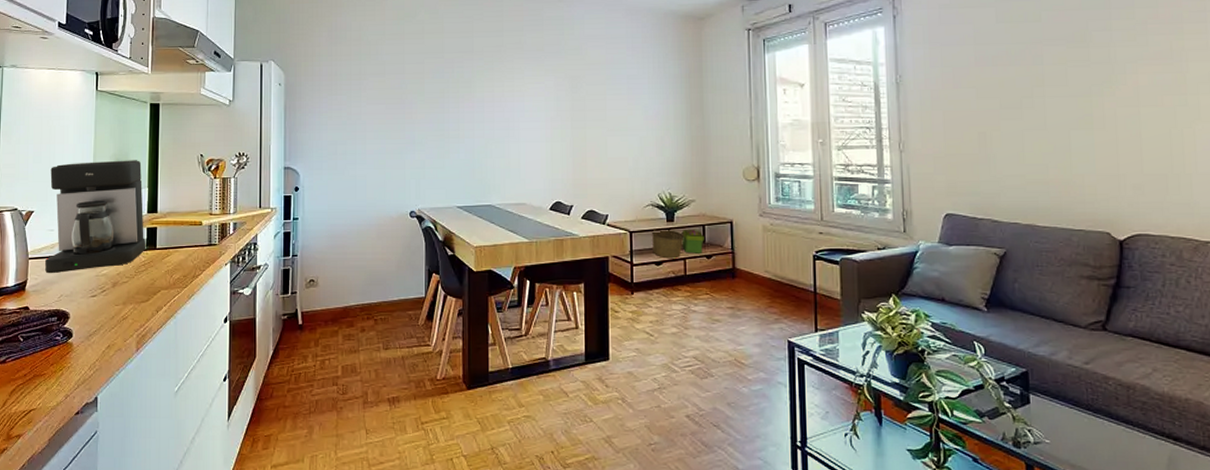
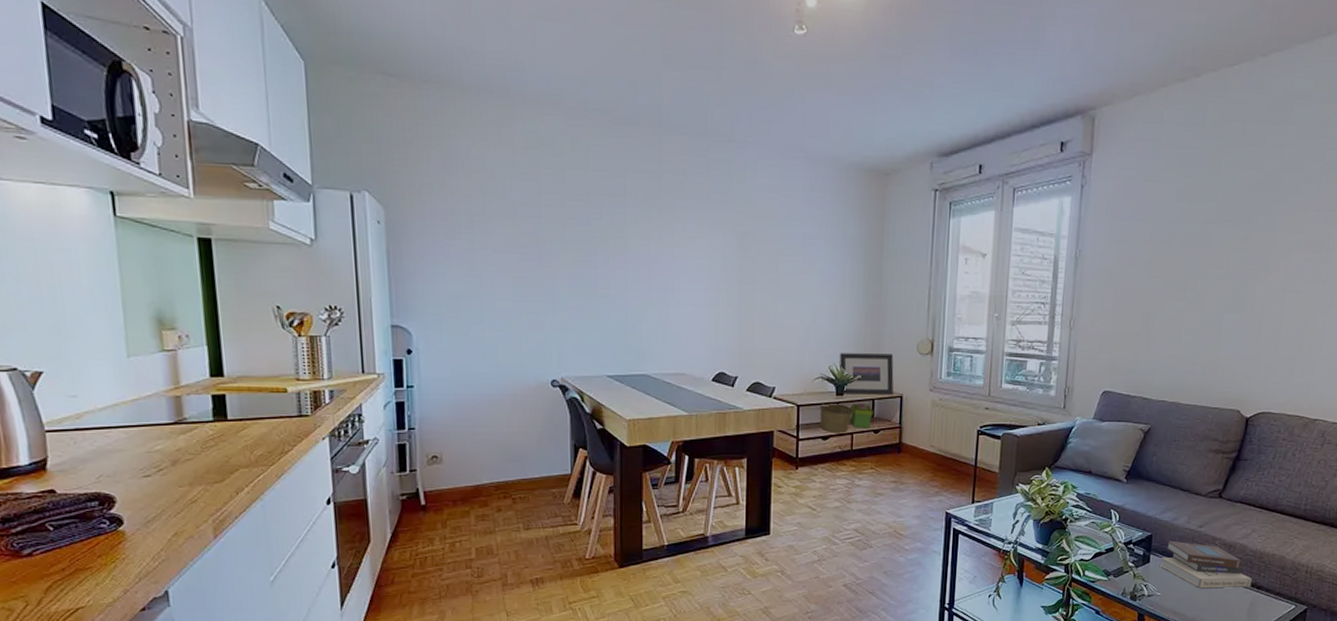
coffee maker: present [45,160,146,274] -> none [59,310,214,450]
picture frame: none [668,181,723,221] -> present [840,353,894,395]
books: none [1042,379,1166,438] -> present [1159,541,1252,588]

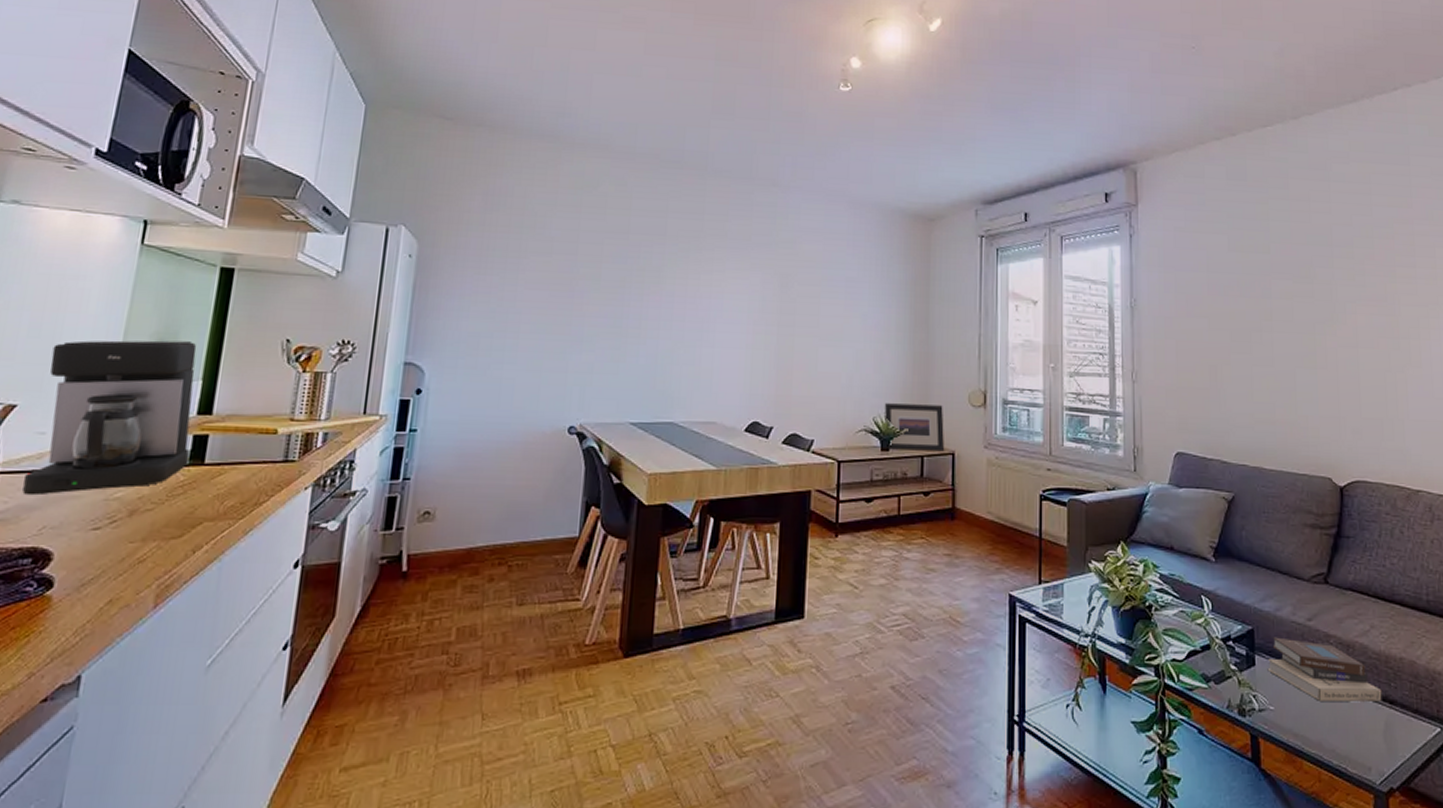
coffee maker: none [59,310,214,450] -> present [22,340,197,496]
basket: present [820,404,853,433] -> none [863,460,900,495]
decorative box: present [850,404,873,428] -> none [896,461,922,490]

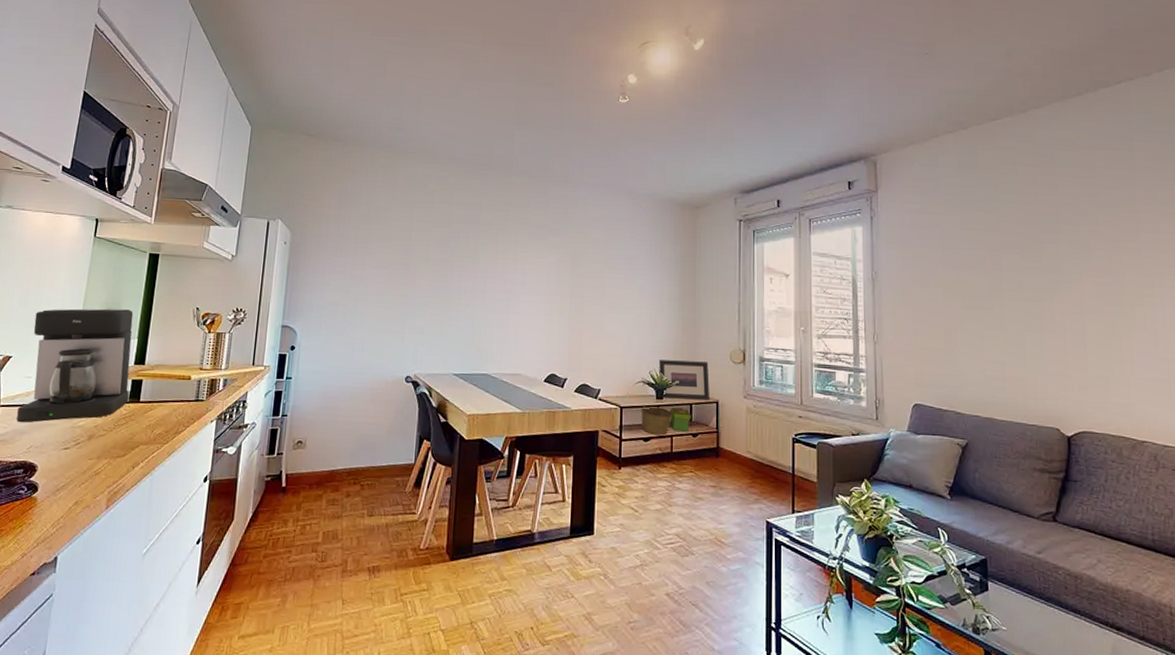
basket: none [863,460,900,495] -> present [641,406,672,436]
decorative box: none [896,461,922,490] -> present [669,408,691,432]
books: present [1267,637,1382,701] -> none [1000,566,1109,627]

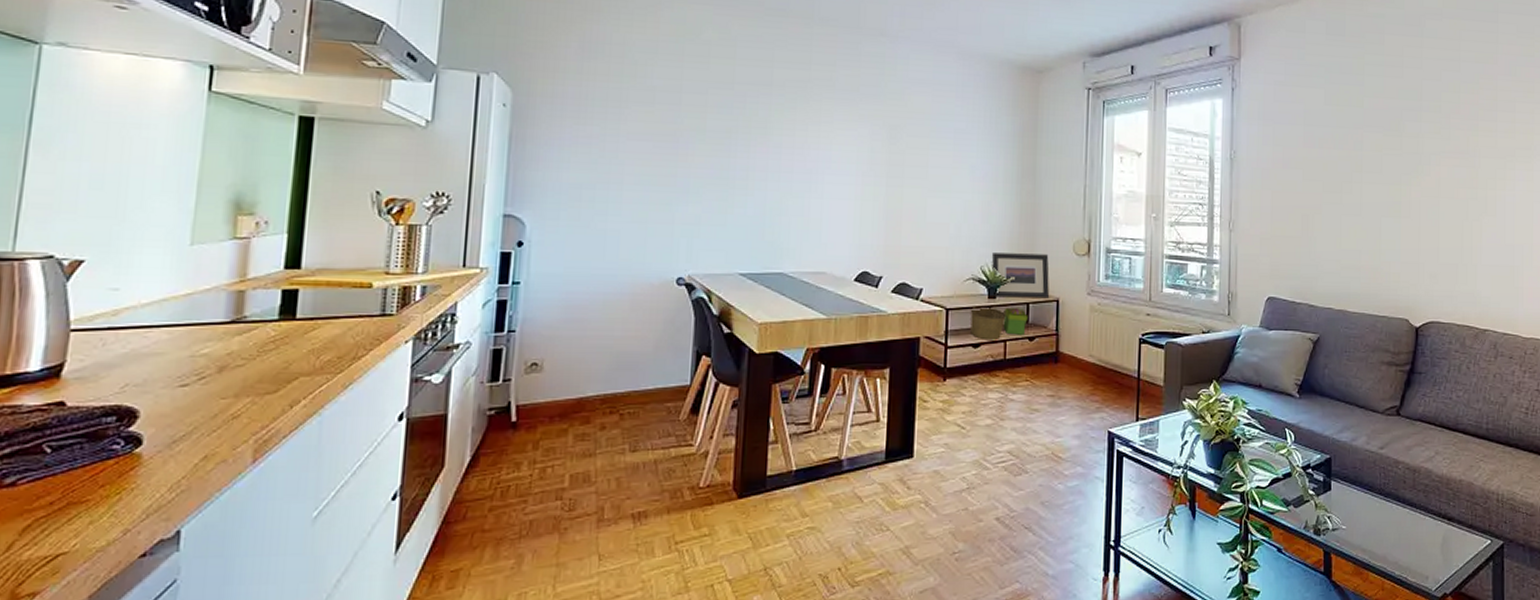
coffee maker: present [16,308,134,423] -> none [99,192,280,353]

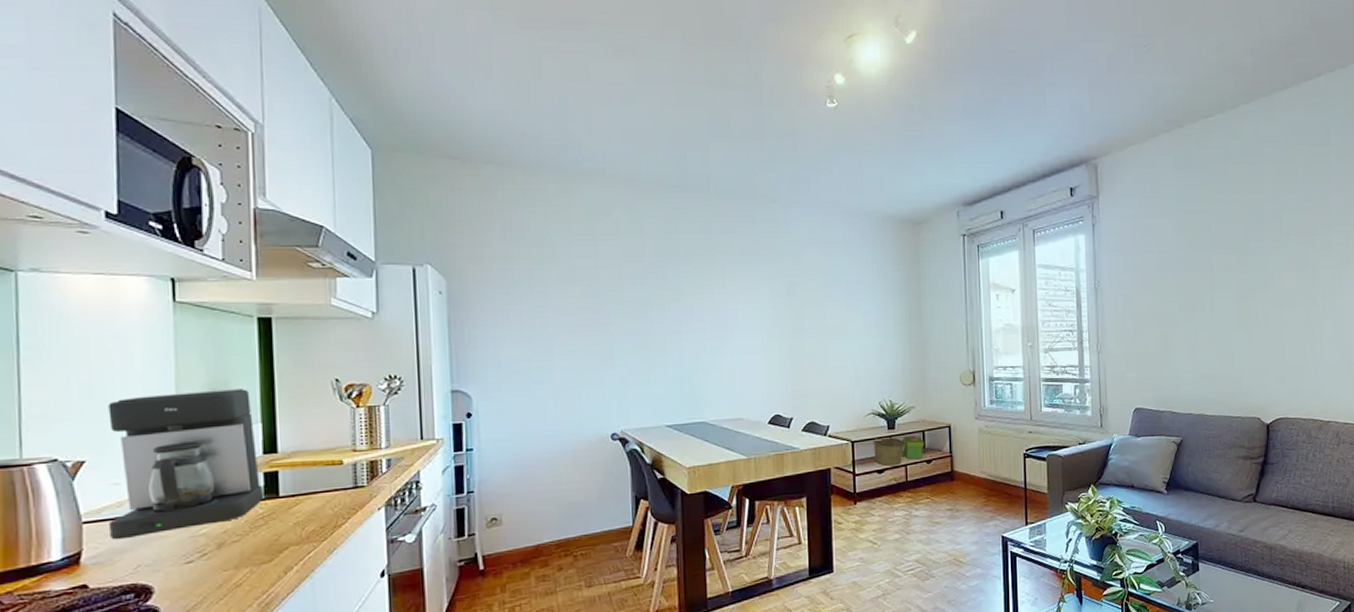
coffee maker: none [99,192,280,353] -> present [108,389,264,540]
picture frame: present [992,253,1049,299] -> none [889,386,941,428]

